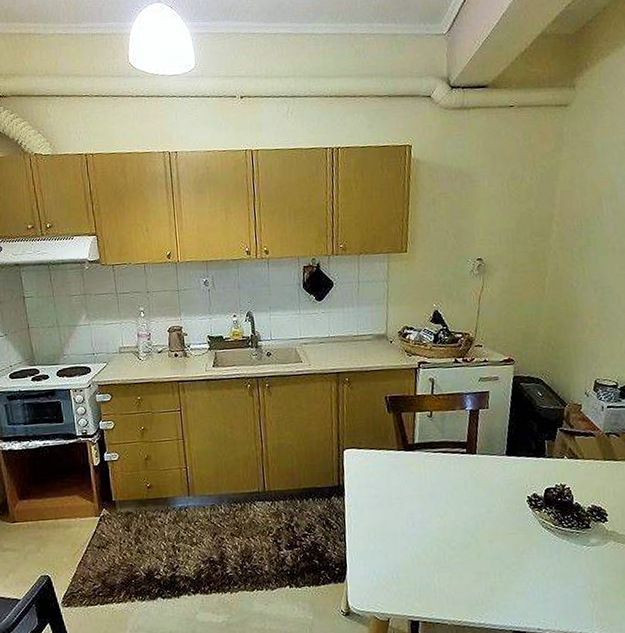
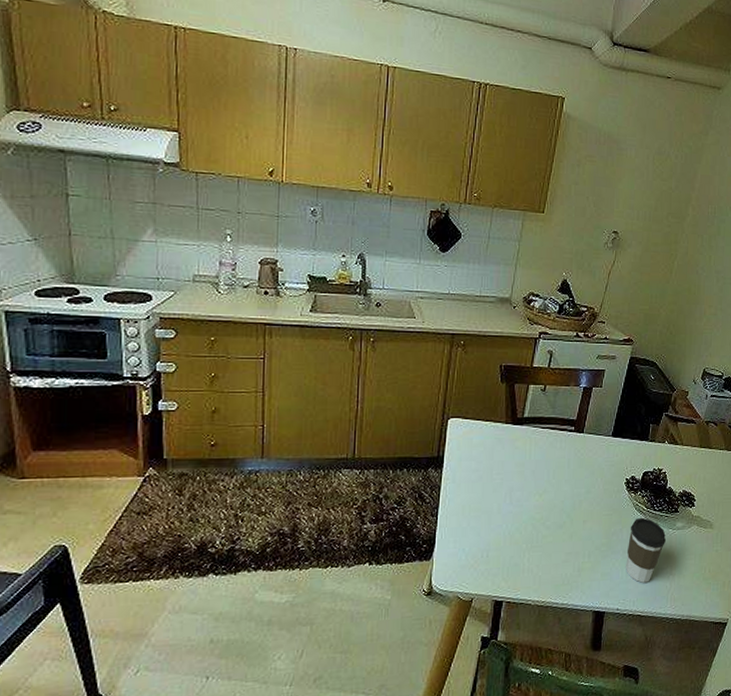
coffee cup: none [539,534,581,602] -> present [626,517,666,583]

